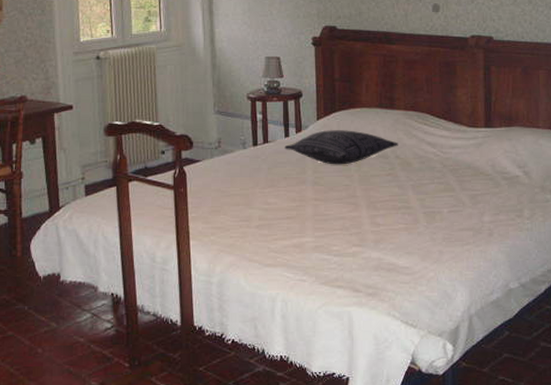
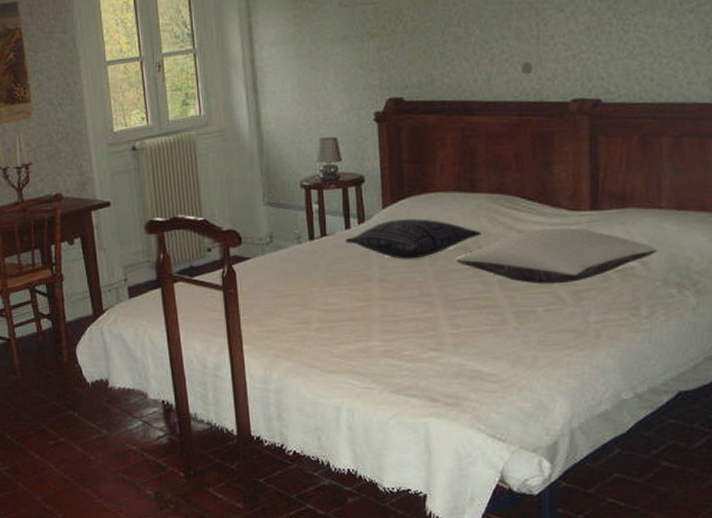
pillow: none [377,141,536,189] -> present [455,227,657,284]

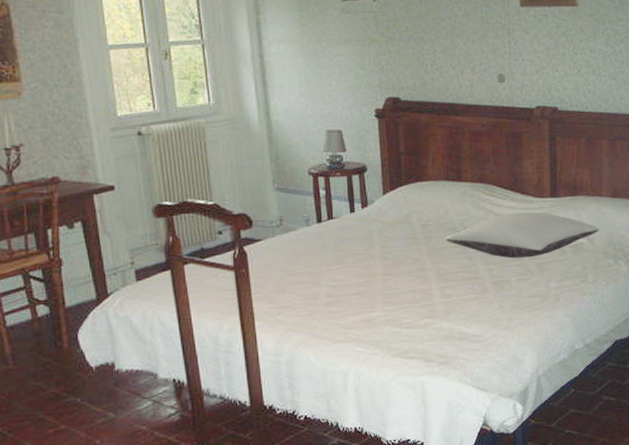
pillow: present [345,219,481,259] -> none [350,204,466,239]

